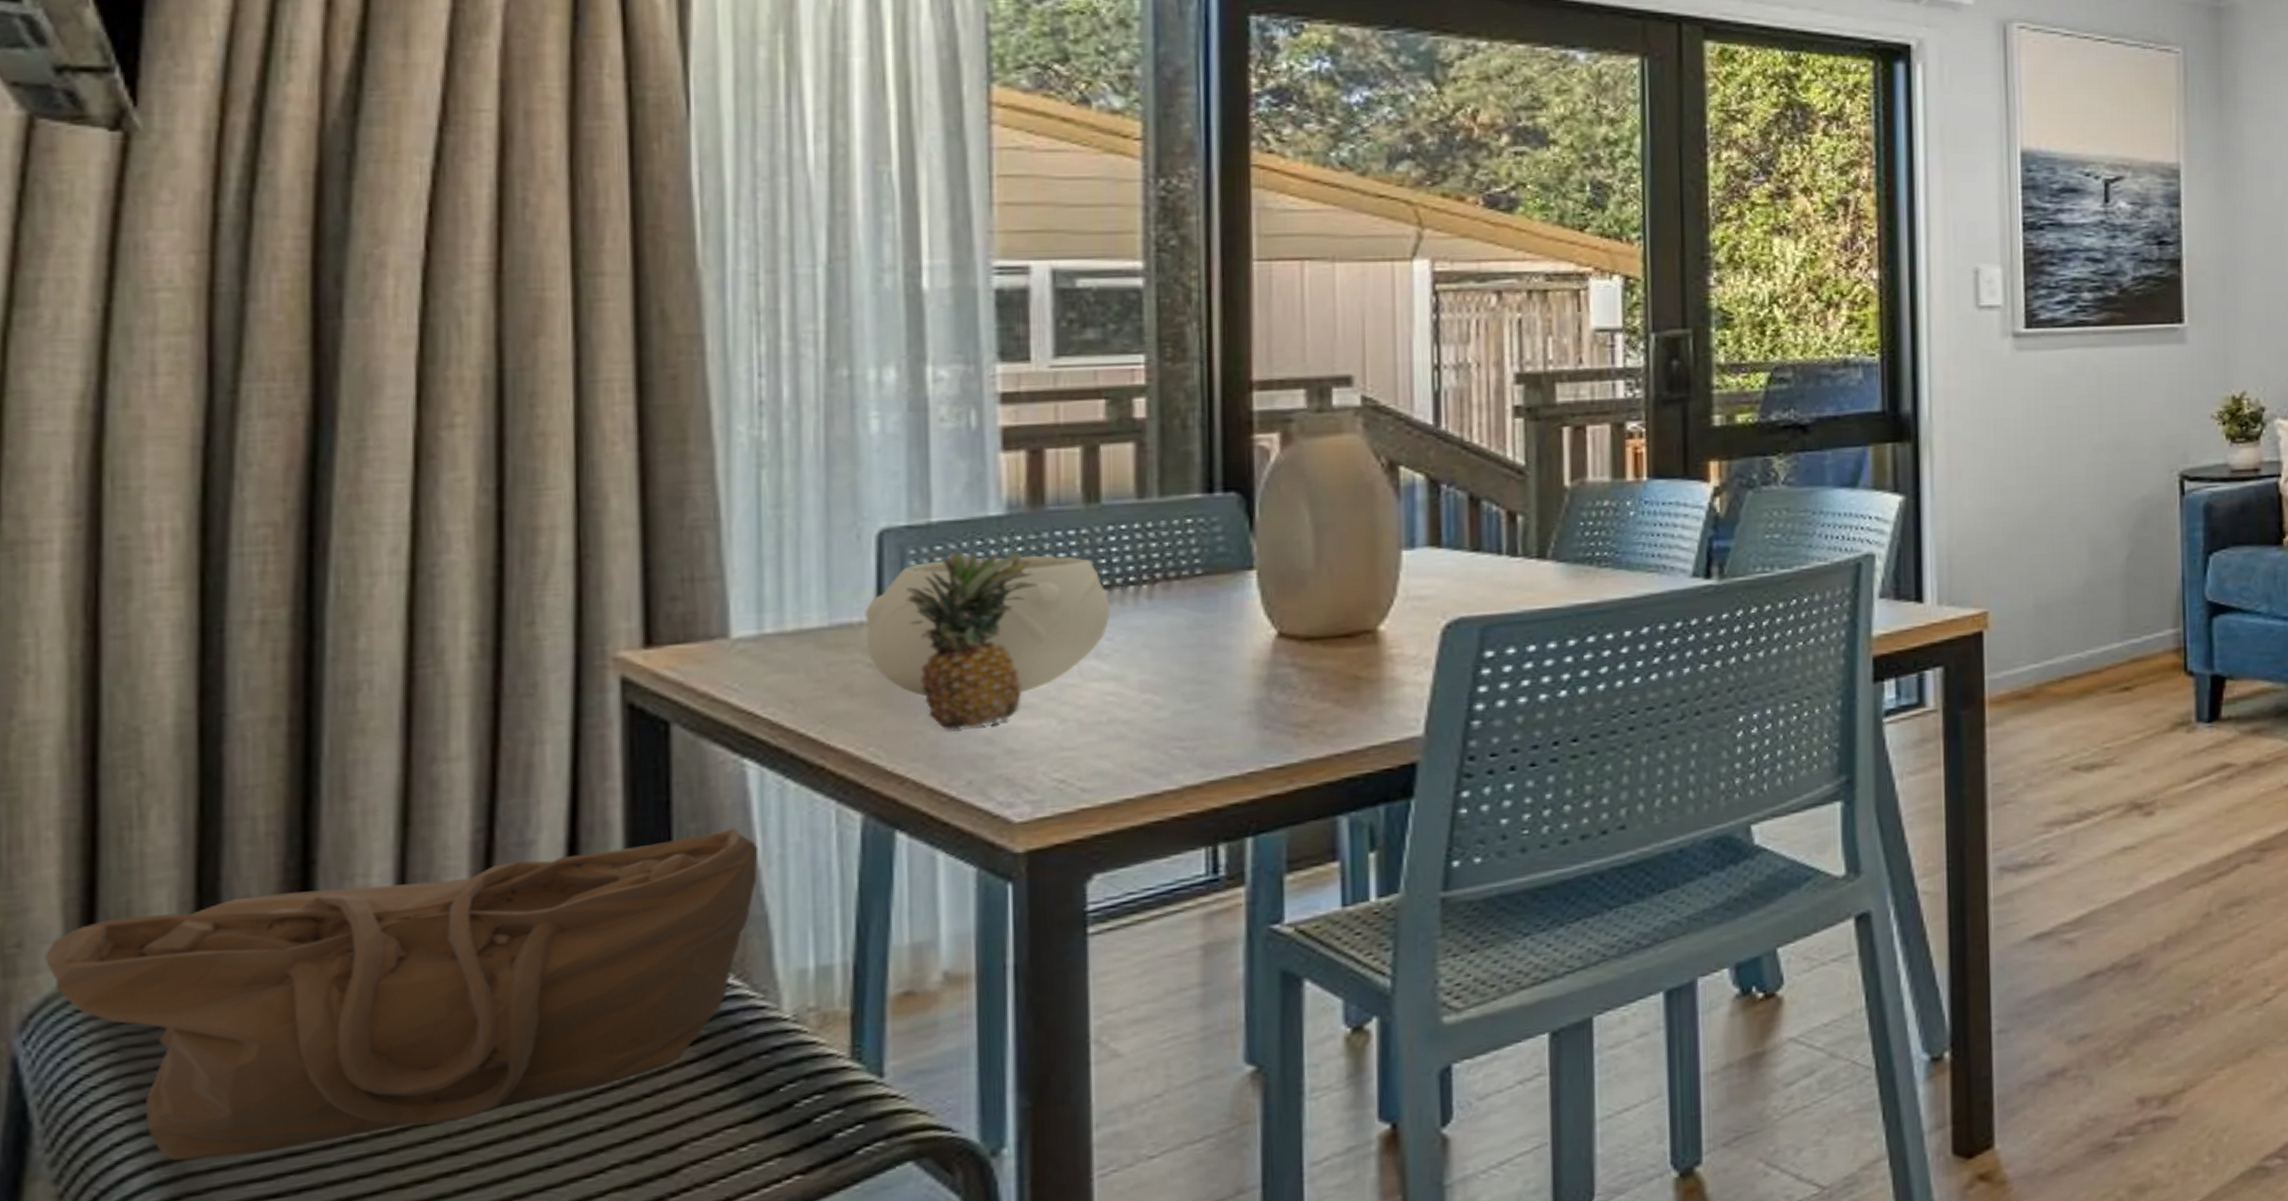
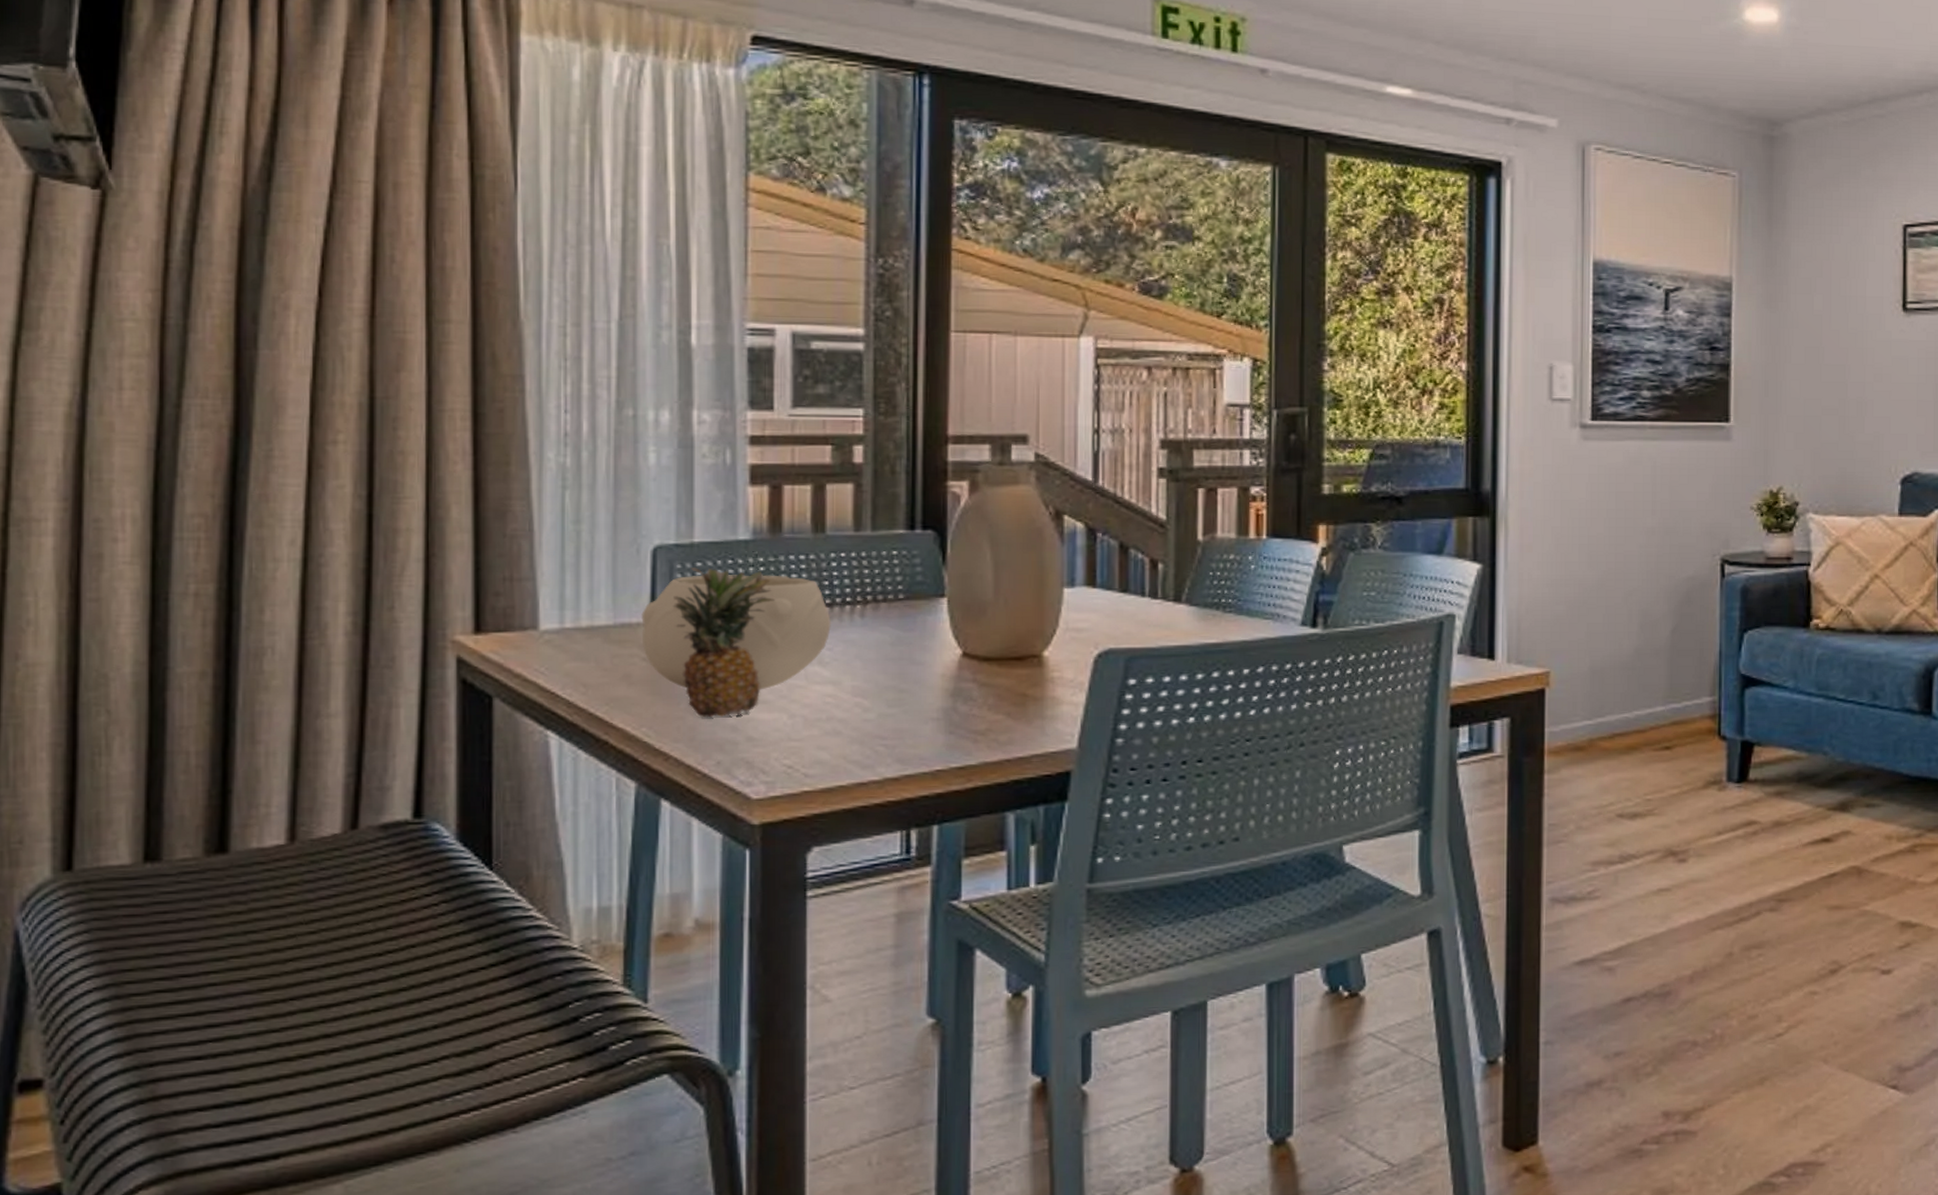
tote bag: present [45,828,759,1161] -> none [38,787,557,1024]

